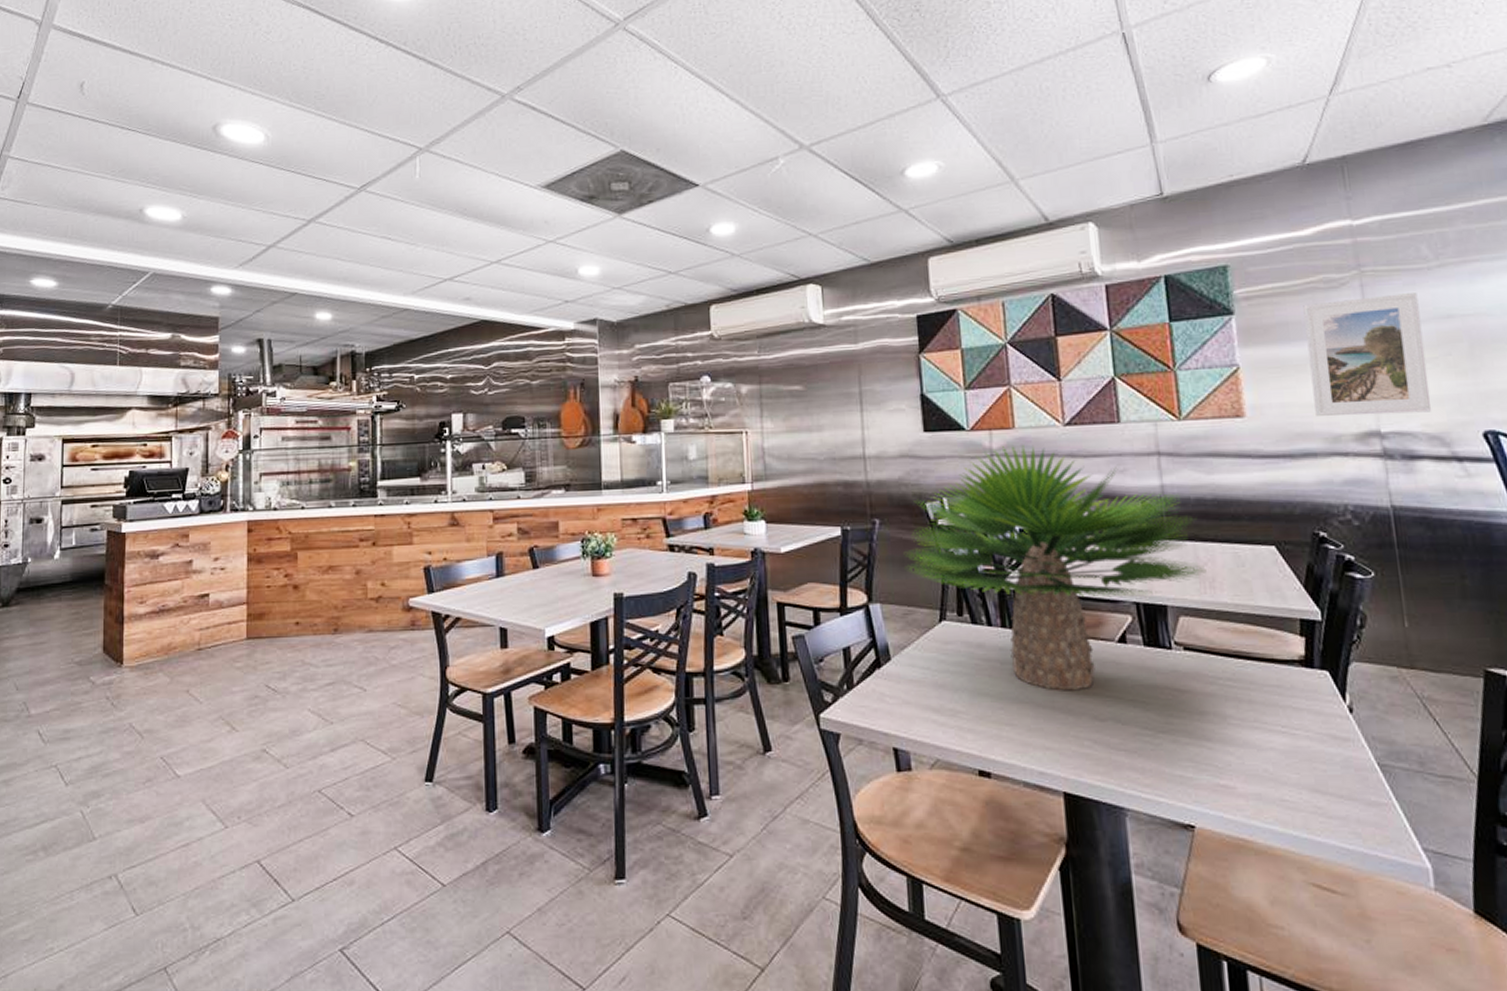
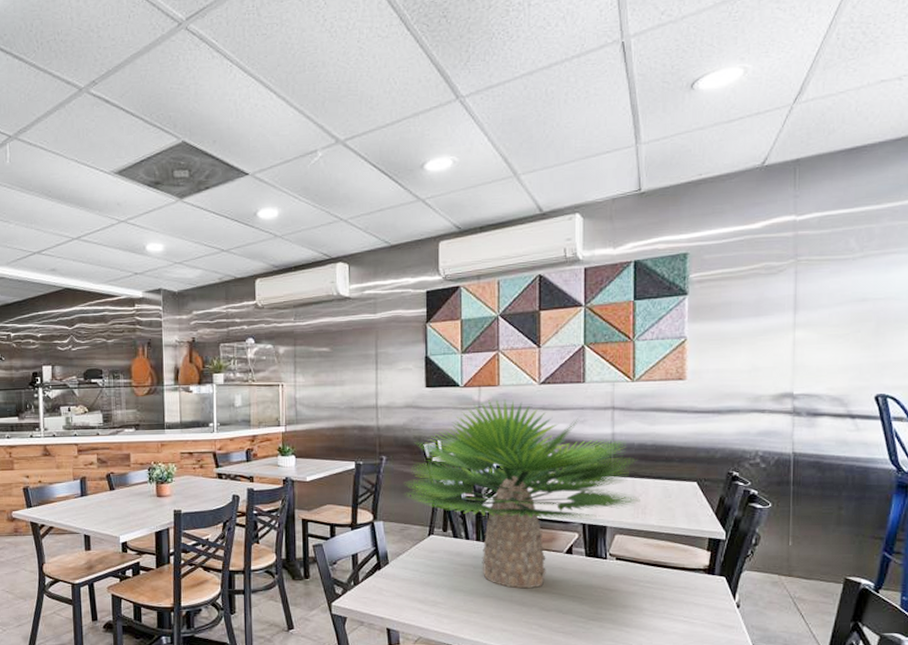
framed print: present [1303,293,1431,416] -> none [743,279,841,380]

